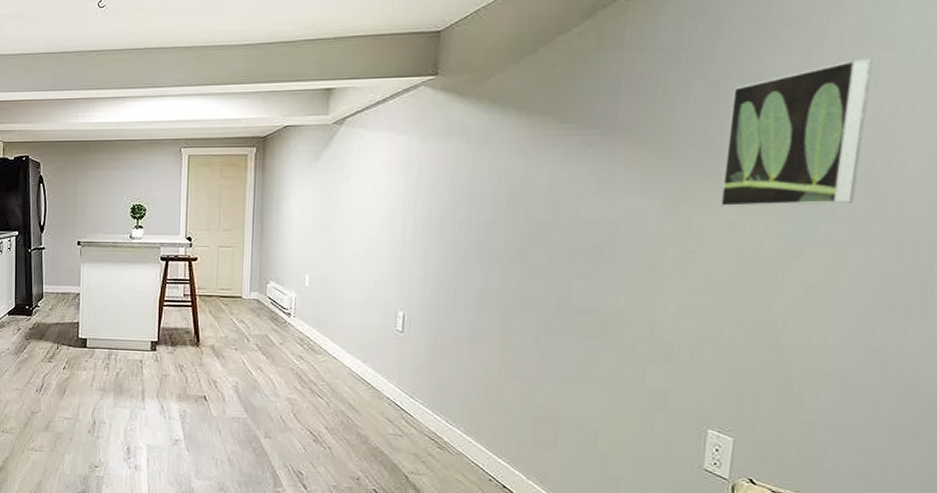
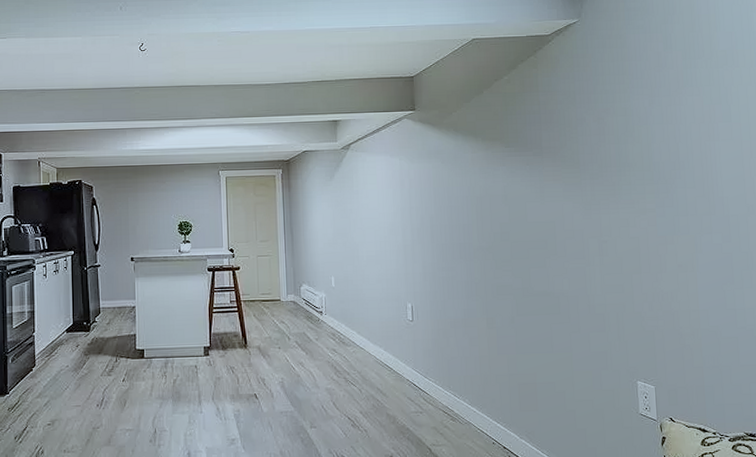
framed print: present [719,58,873,208] -> none [611,101,696,208]

